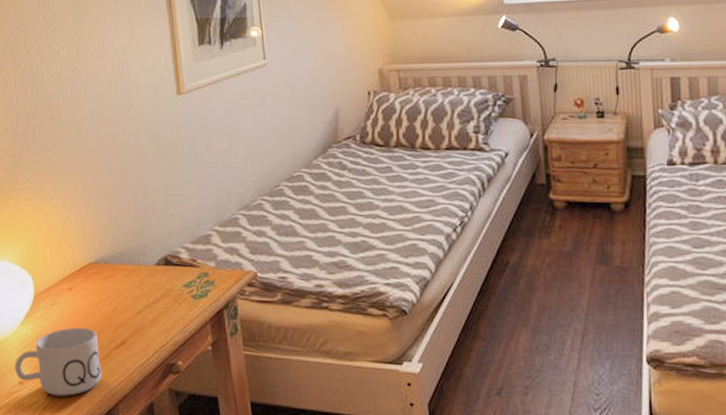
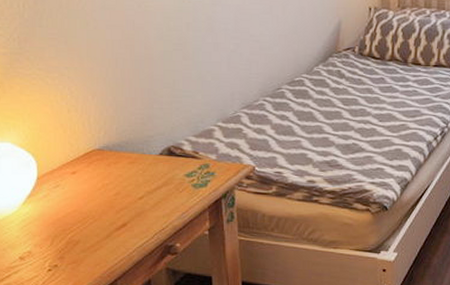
mug: present [15,327,102,396] -> none [16,209,103,272]

